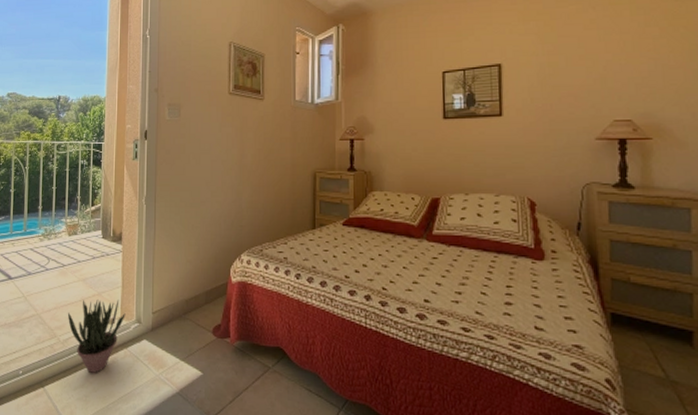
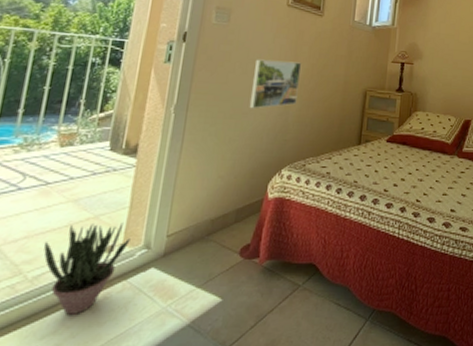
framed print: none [206,148,249,197] -> present [249,59,302,109]

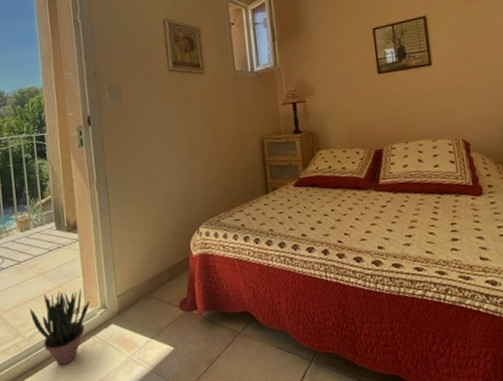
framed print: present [249,59,302,109] -> none [153,123,198,176]

